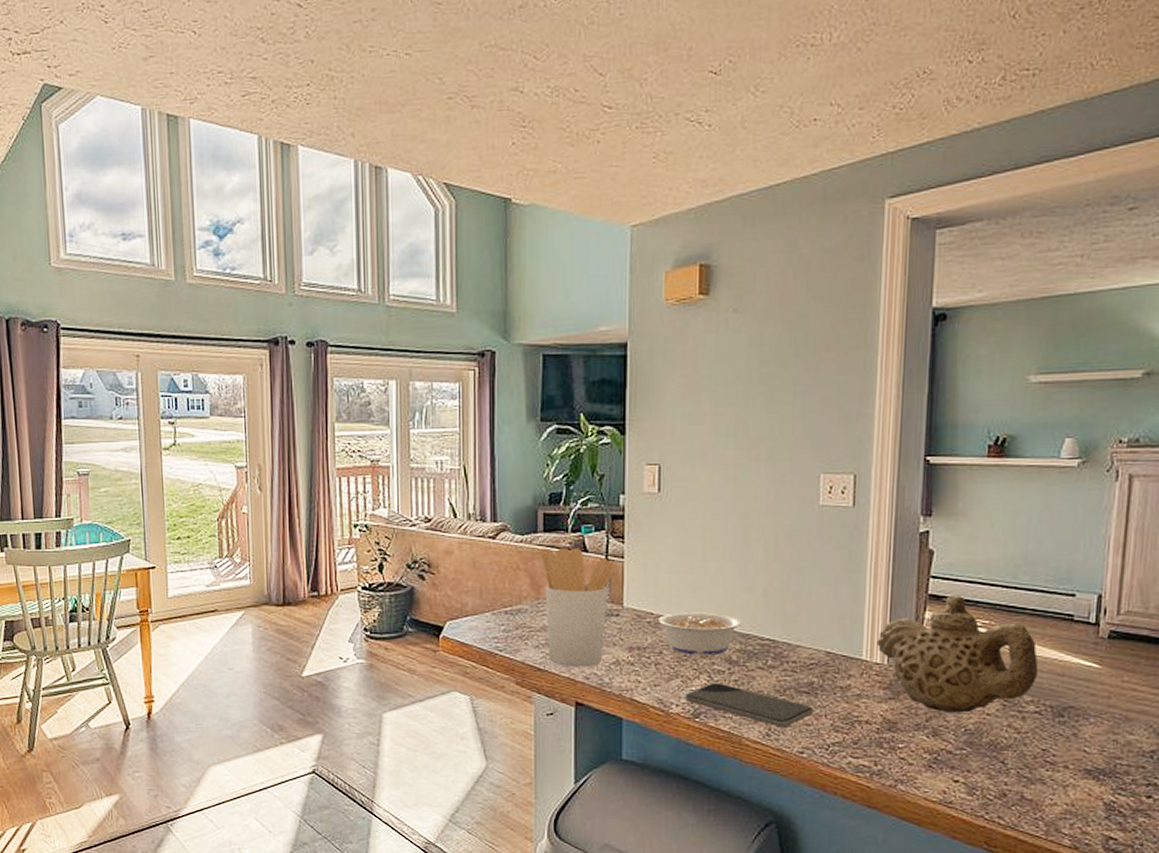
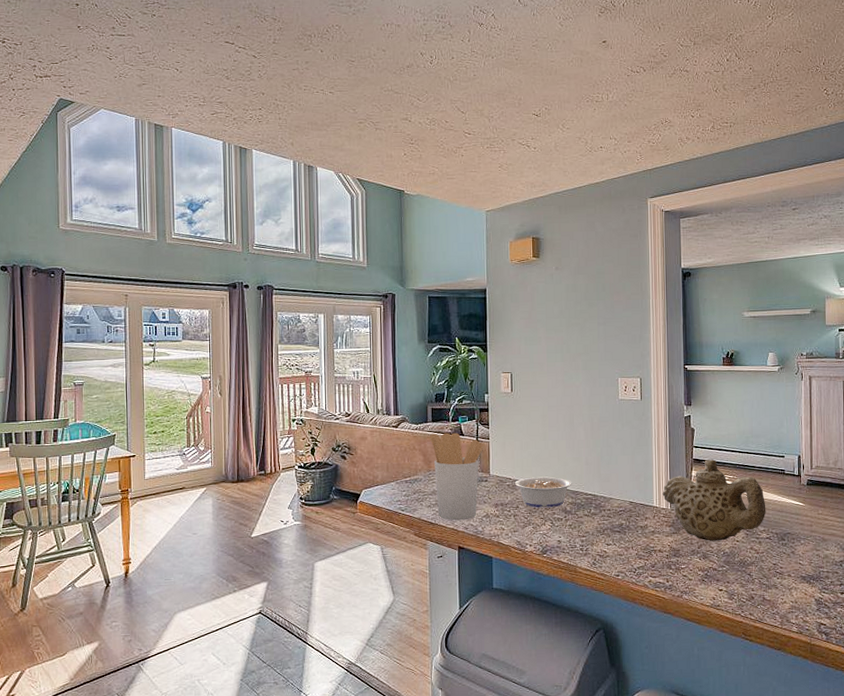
smartphone: present [684,682,814,728] -> none [535,527,624,558]

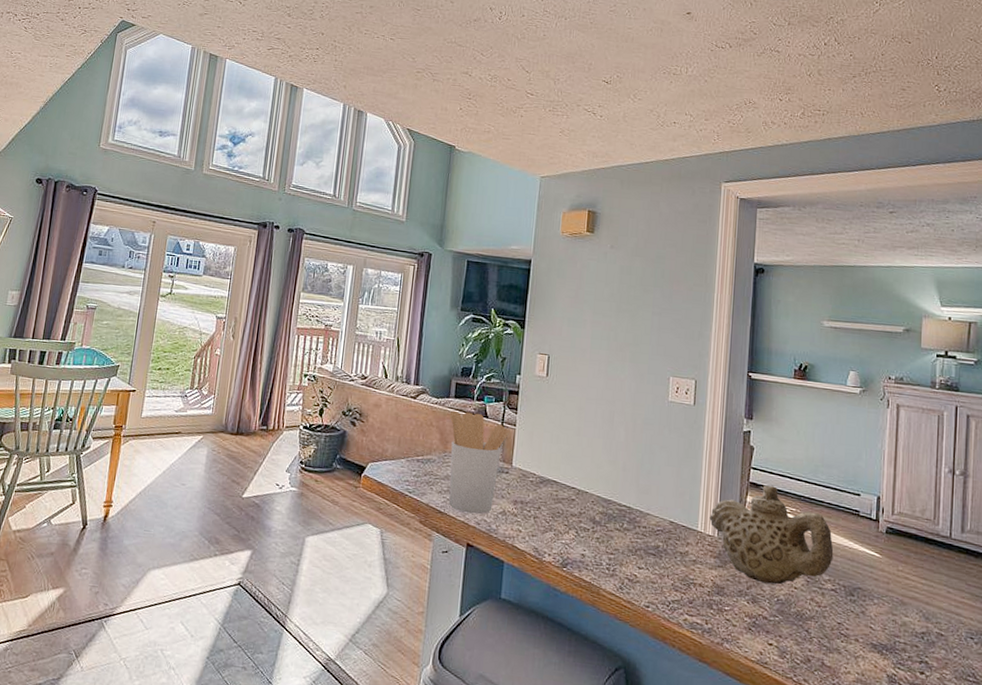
legume: present [503,476,572,508] -> none [526,473,605,515]

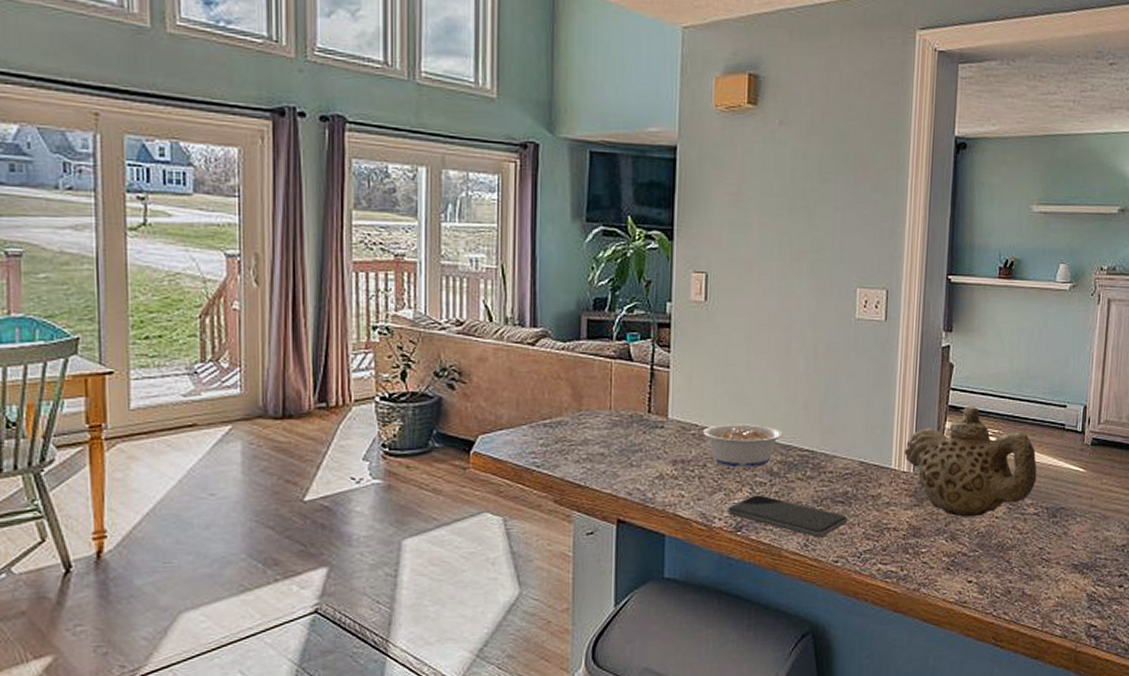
utensil holder: present [448,410,509,515] -> none [582,356,661,483]
legume: none [526,473,605,515] -> present [686,424,783,468]
smartphone: none [555,538,659,583] -> present [726,495,848,538]

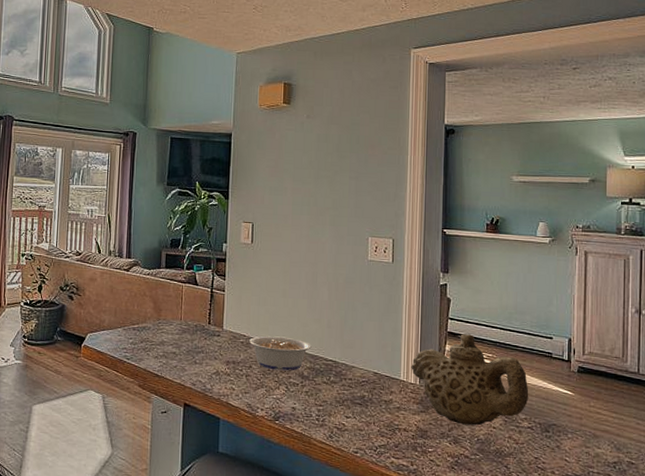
smartphone: present [726,495,848,538] -> none [267,392,365,432]

